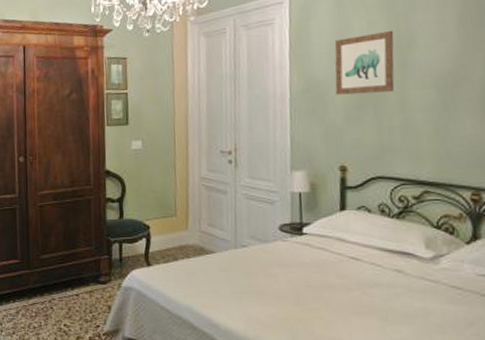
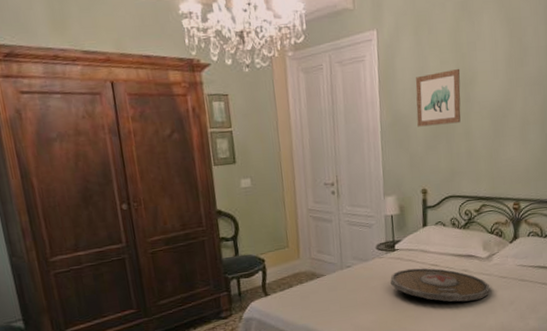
serving tray: none [295,258,435,312] -> present [390,267,490,302]

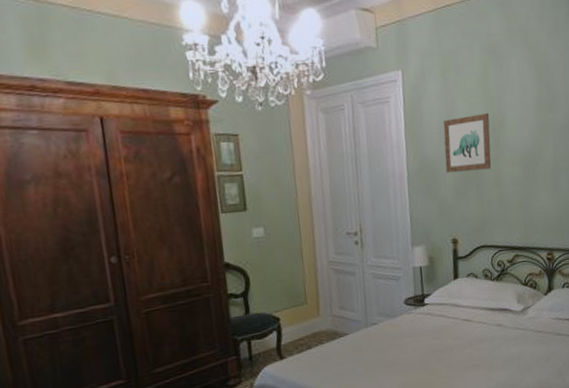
serving tray: present [390,267,490,302] -> none [420,323,525,360]

